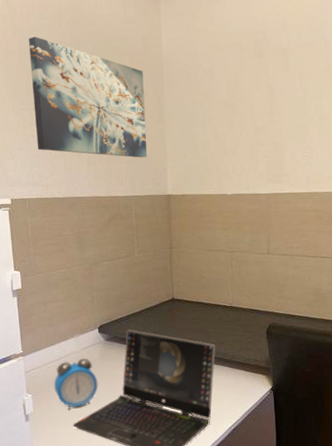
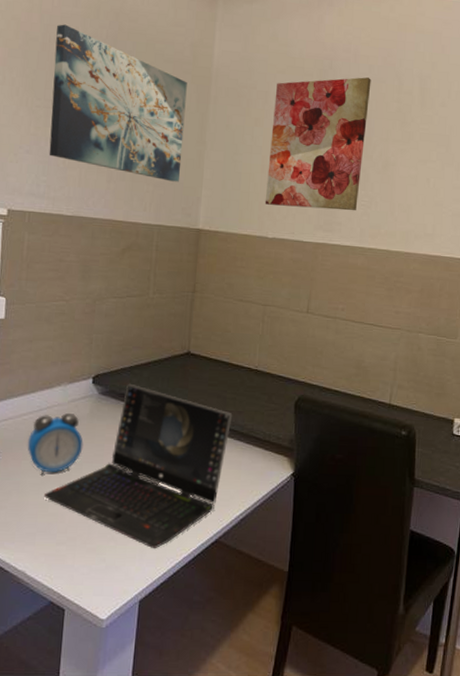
wall art: none [219,43,301,167] -> present [264,77,371,211]

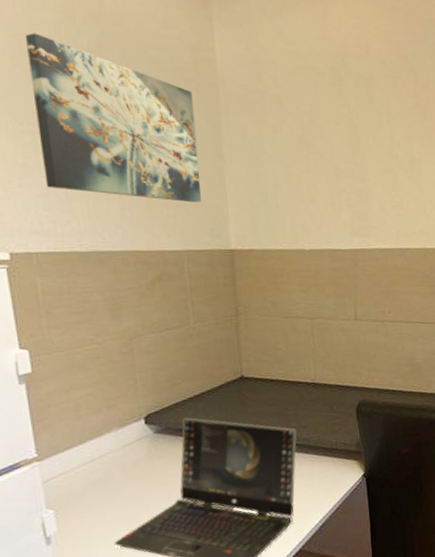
alarm clock: present [27,412,83,474] -> none [85,457,148,524]
wall art: present [264,77,371,211] -> none [289,73,390,216]

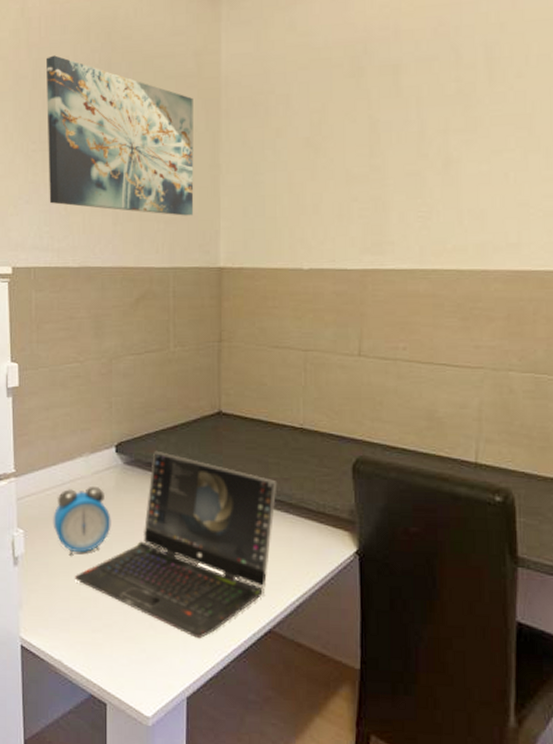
alarm clock: none [85,457,148,524] -> present [53,485,111,554]

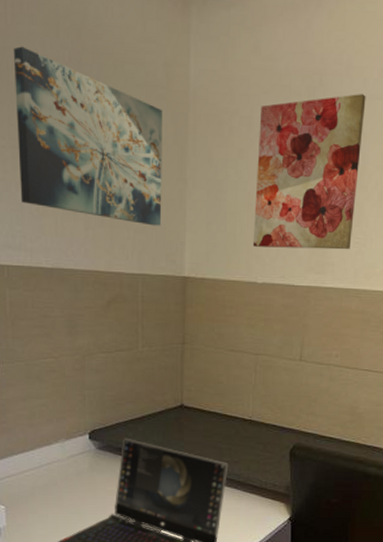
alarm clock: present [53,485,111,554] -> none [32,467,86,526]
wall art: none [296,57,419,230] -> present [252,94,366,250]

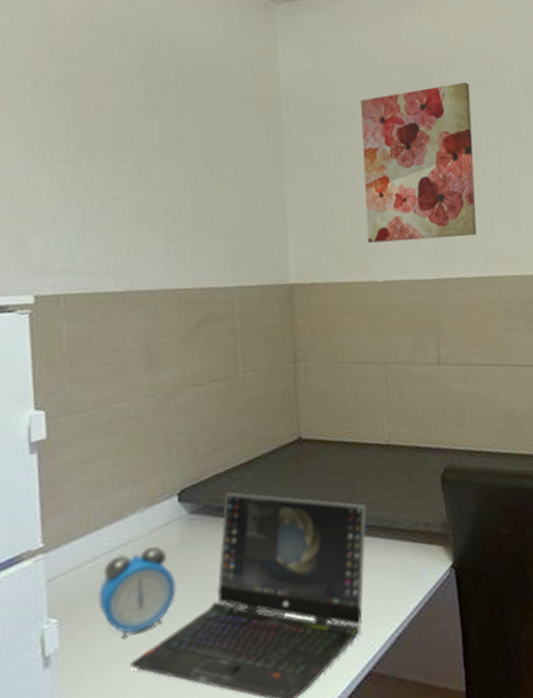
wall art: present [13,46,162,226] -> none [73,58,258,232]
alarm clock: none [32,467,86,526] -> present [98,546,176,637]

